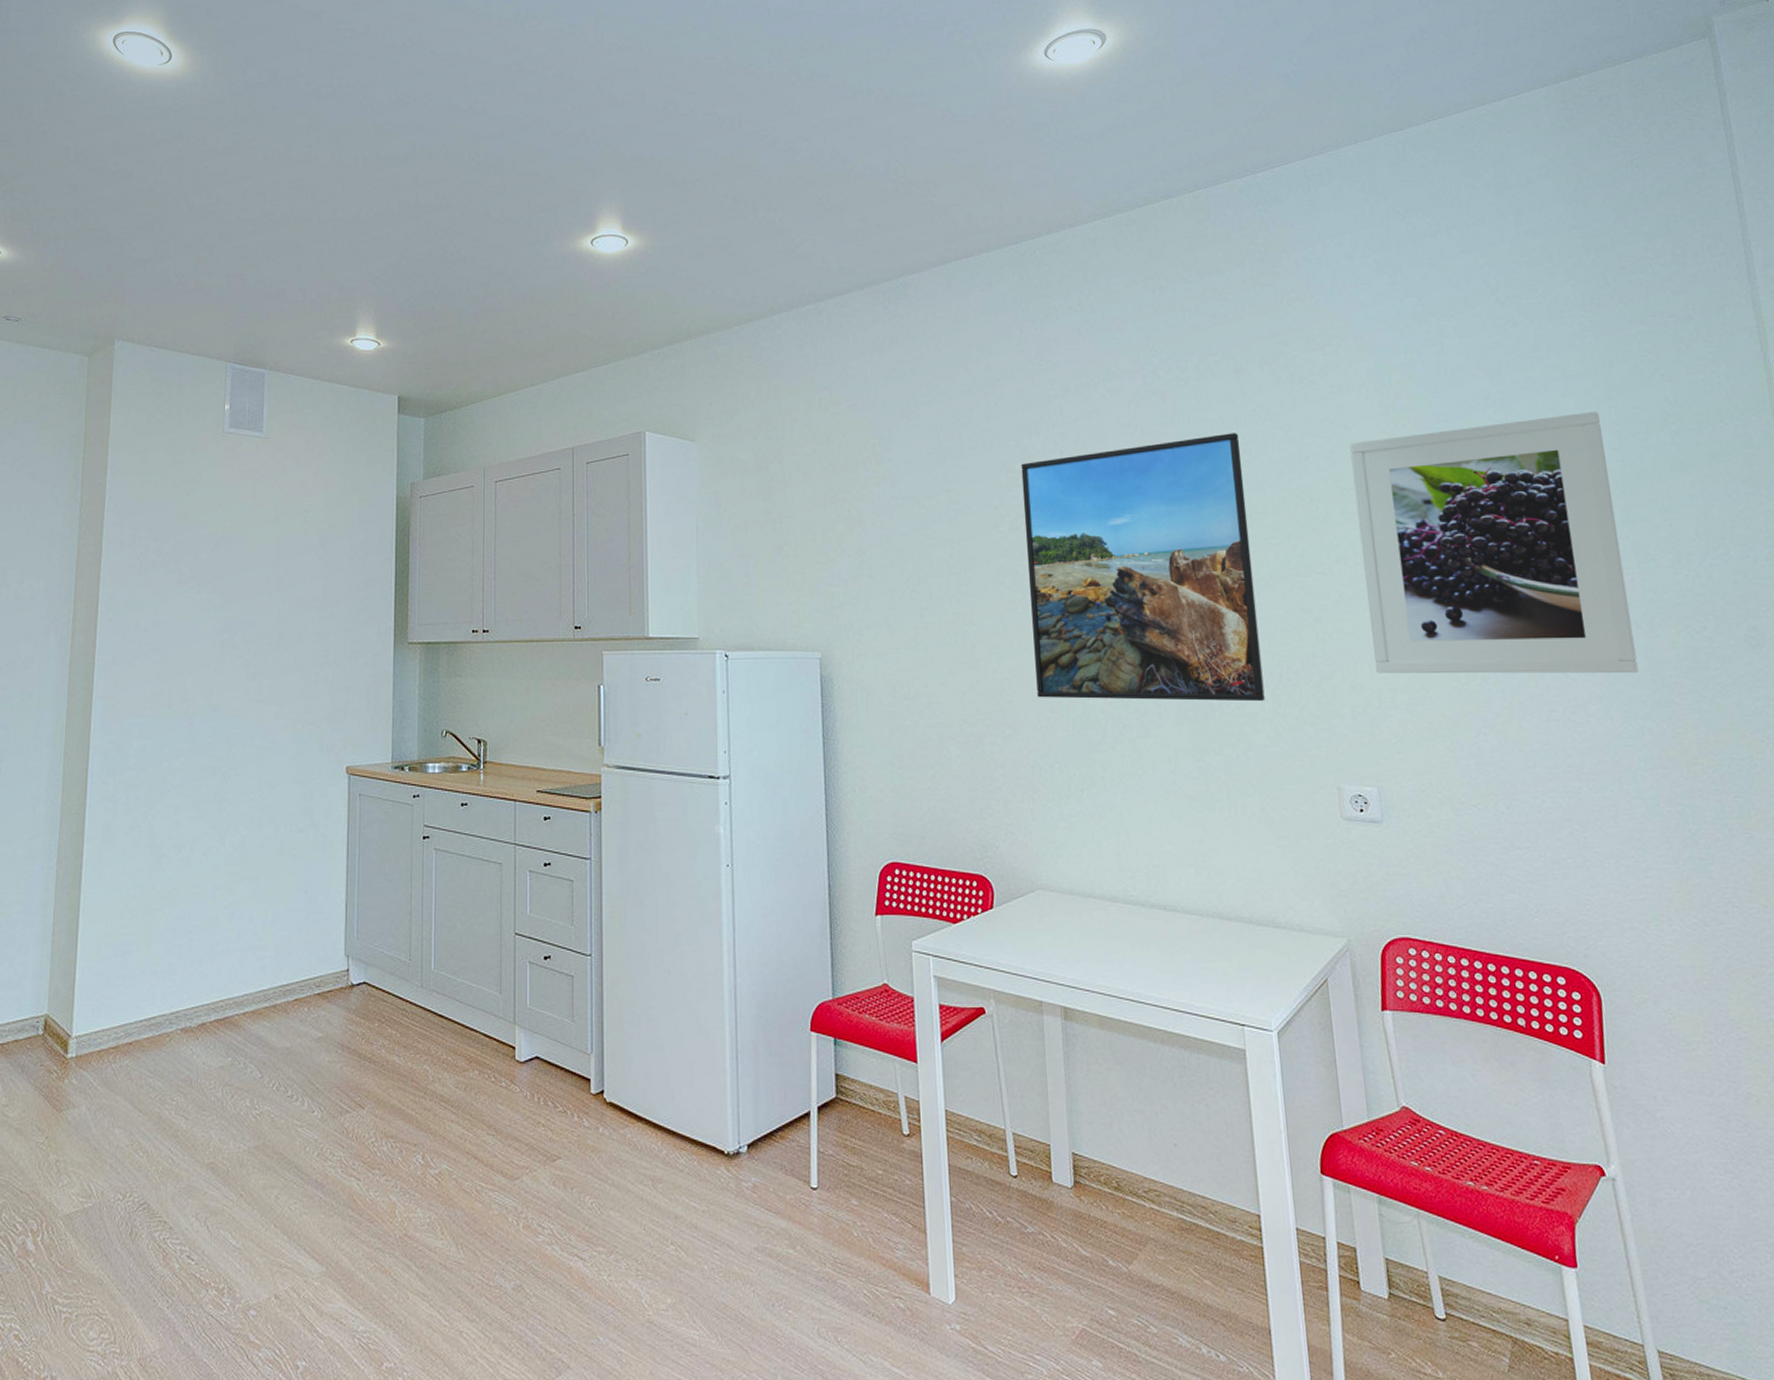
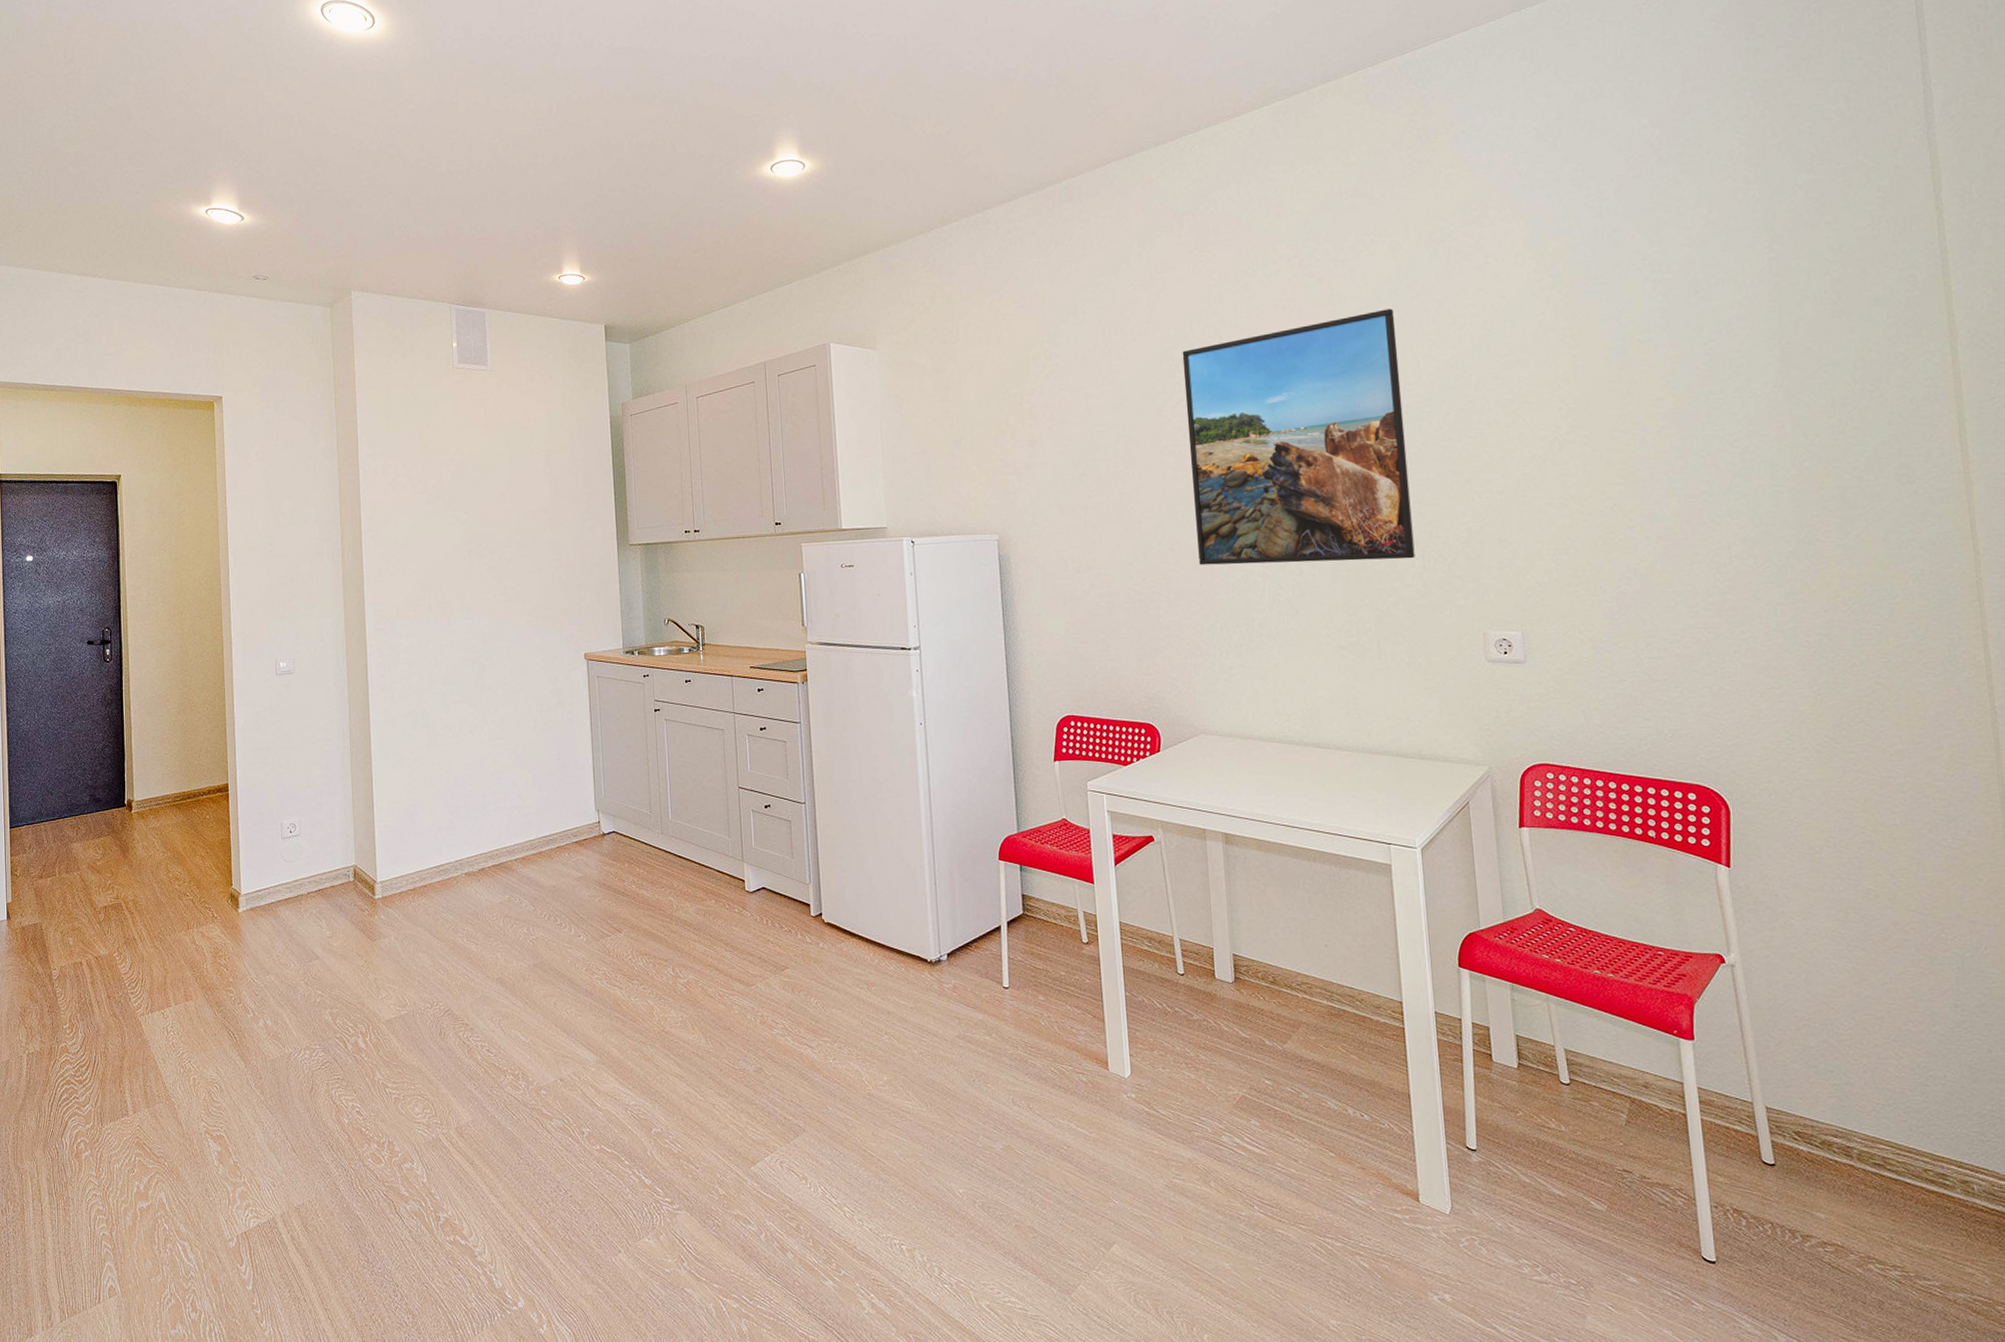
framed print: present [1349,411,1639,674] -> none [1503,264,1785,528]

